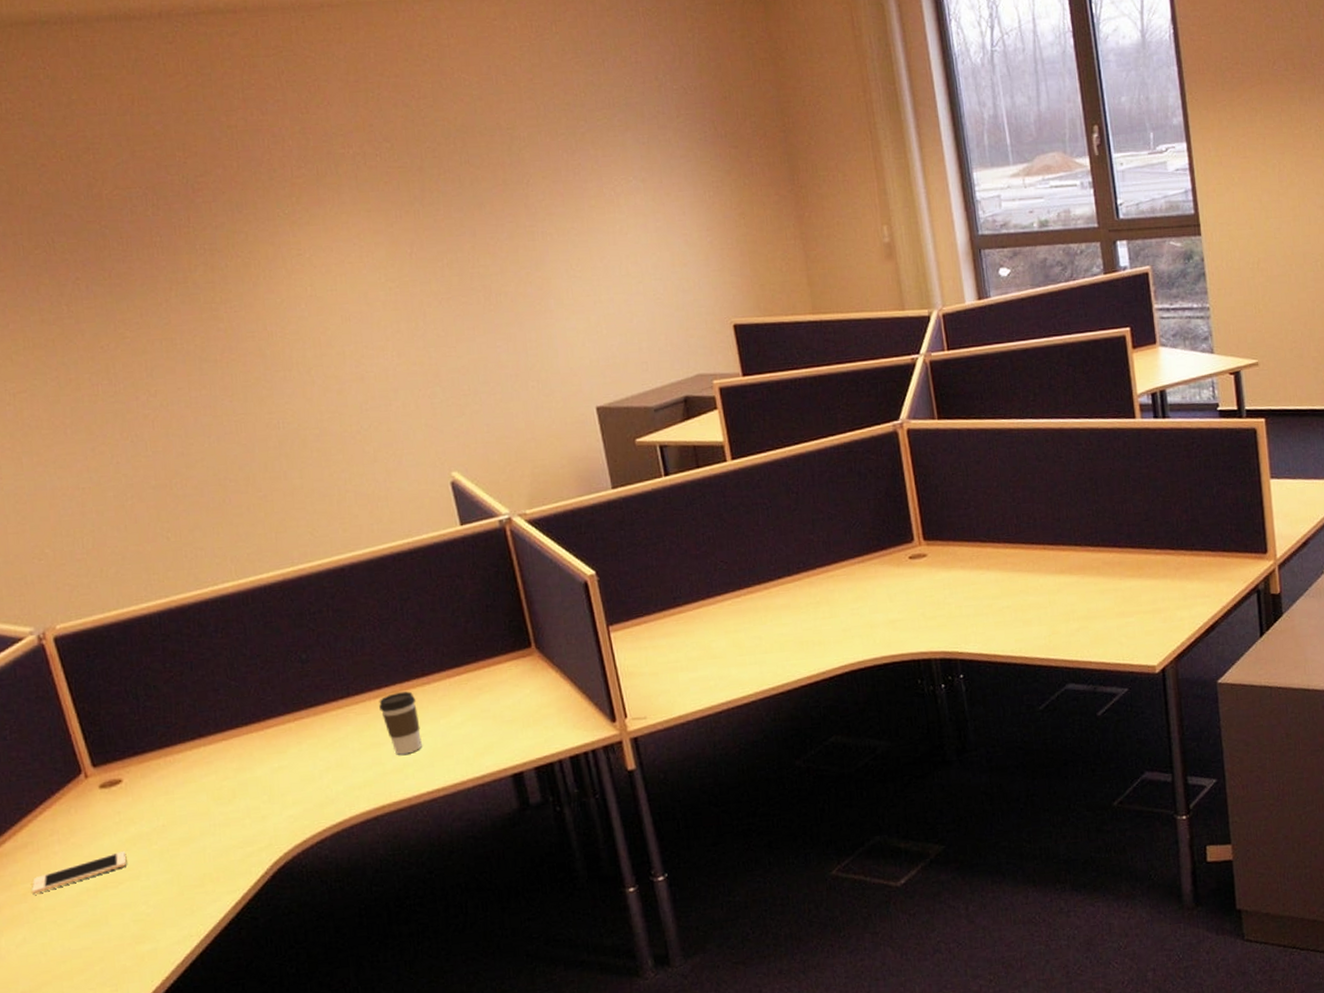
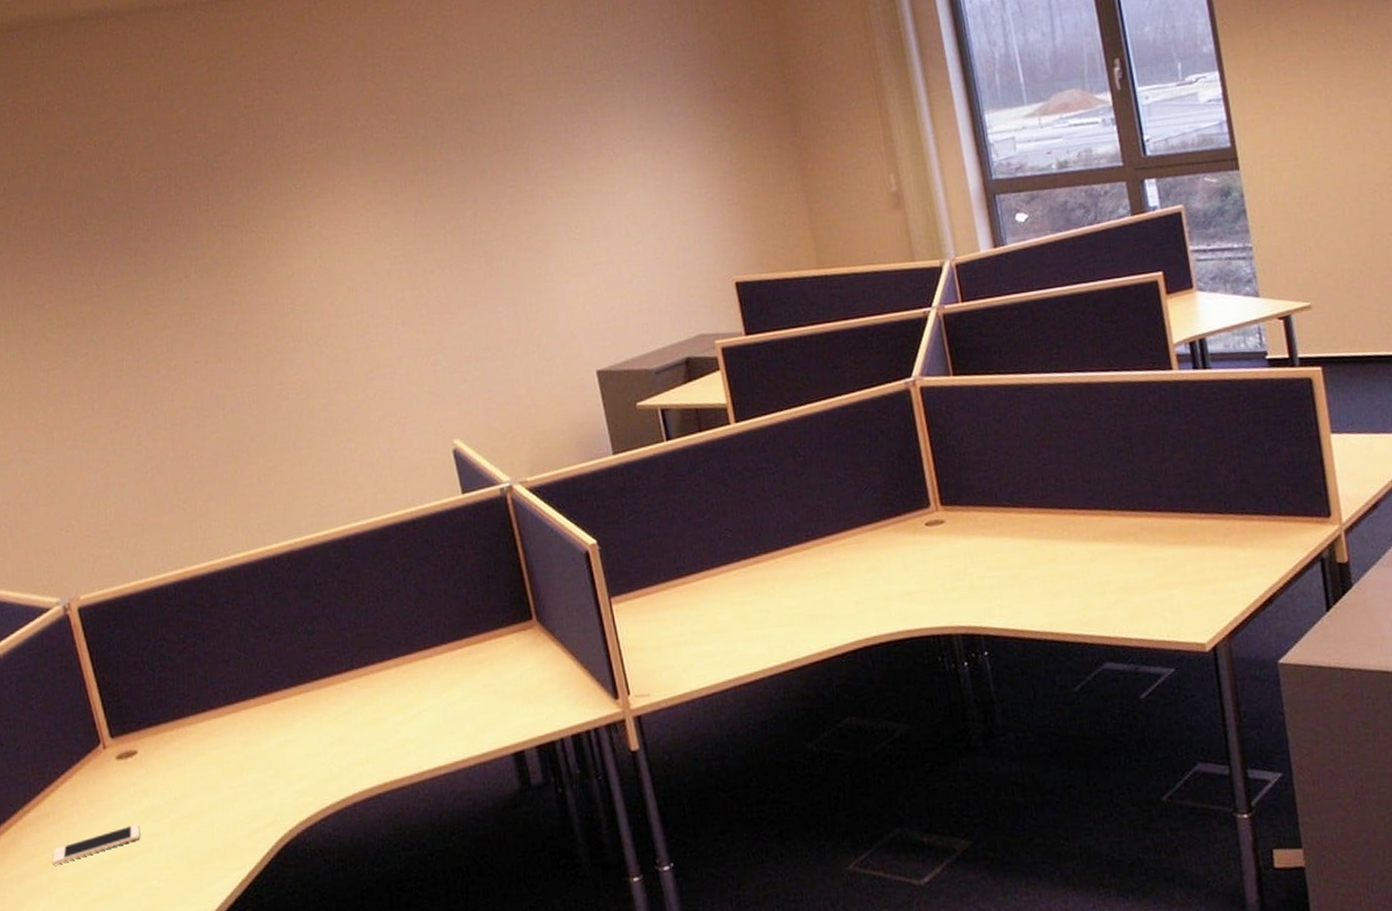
coffee cup: present [379,691,422,755] -> none [382,664,424,730]

